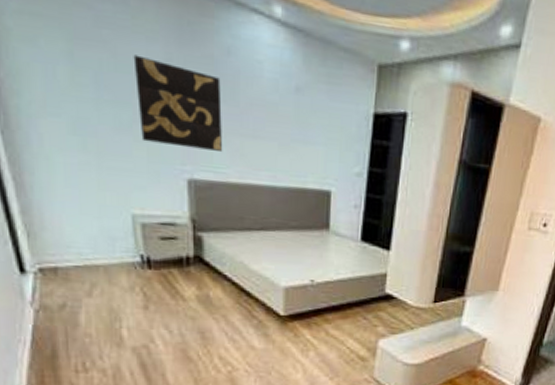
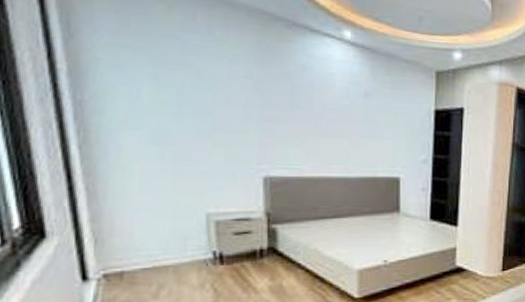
wall art: present [133,54,223,153] -> none [216,74,298,151]

